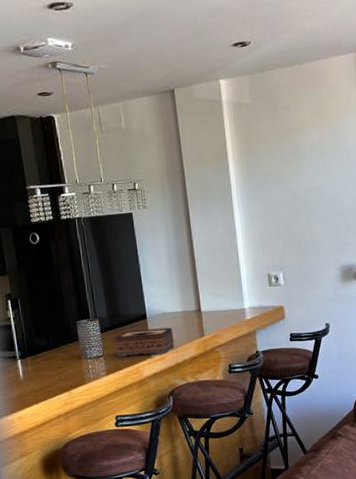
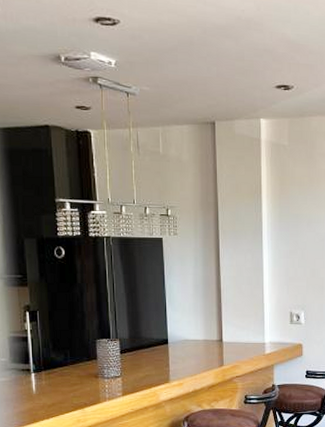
tissue box: present [114,327,175,357] -> none [134,354,194,380]

